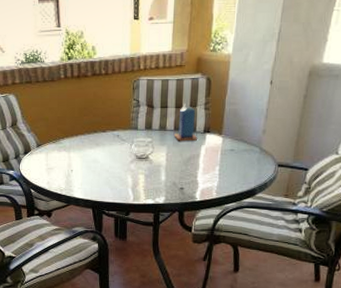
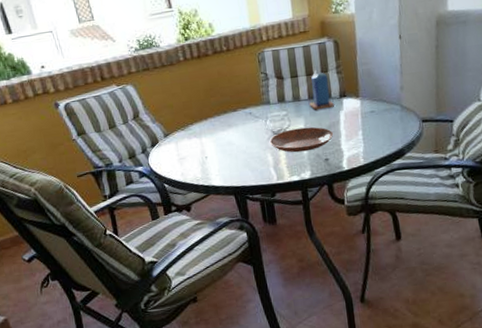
bowl: none [131,156,192,178] -> present [269,126,334,153]

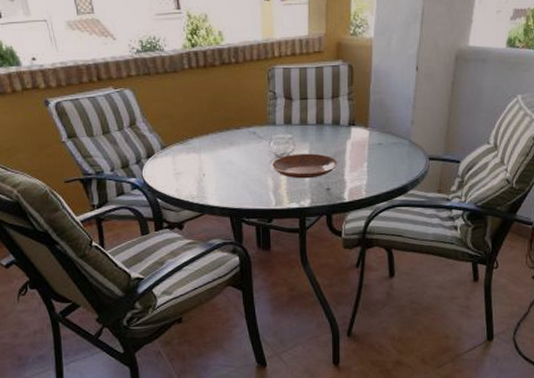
candle: present [309,70,335,110] -> none [317,94,343,137]

